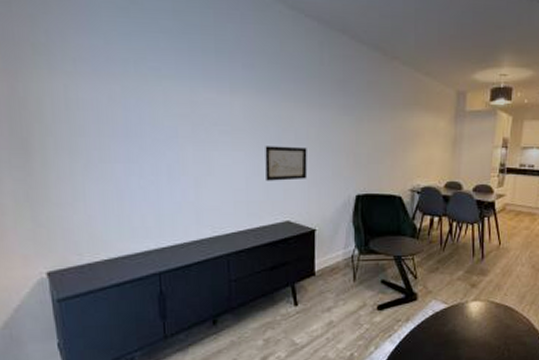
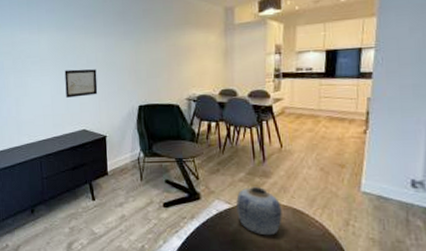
vase: none [453,284,495,334] -> present [236,186,282,236]

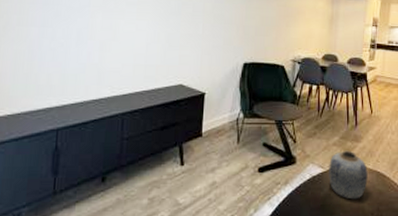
wall art: present [64,69,98,98] -> none [164,16,203,48]

